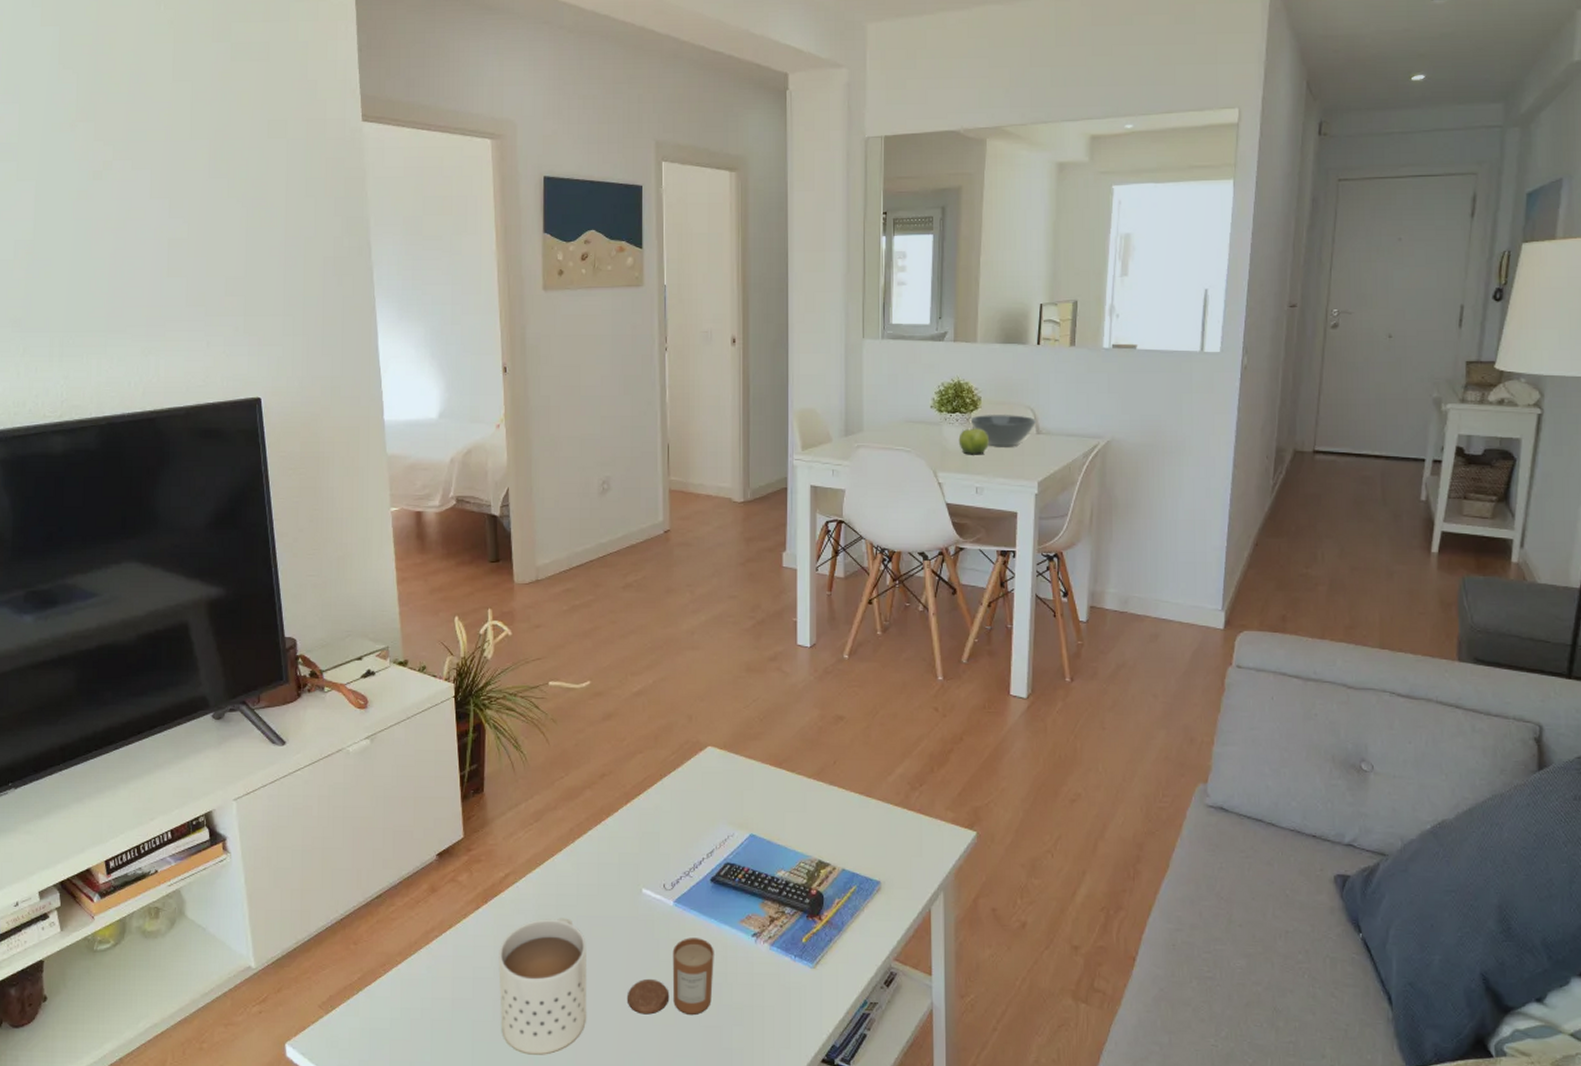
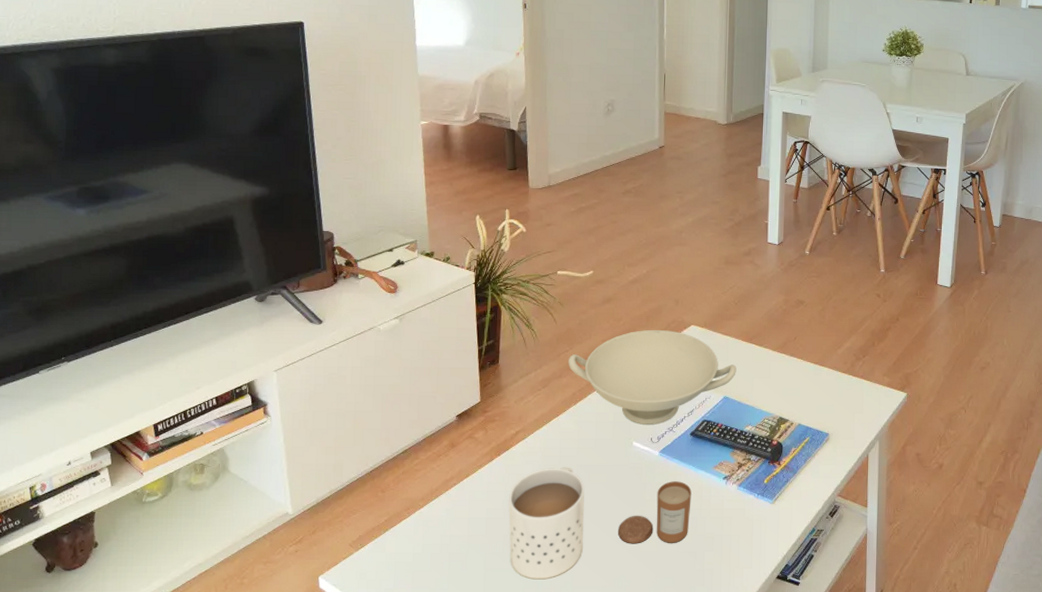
decorative bowl: none [563,751,764,868] -> present [568,329,737,425]
fruit: present [958,427,990,455] -> none [904,68,929,91]
bowl: present [970,415,1037,447] -> none [914,58,967,86]

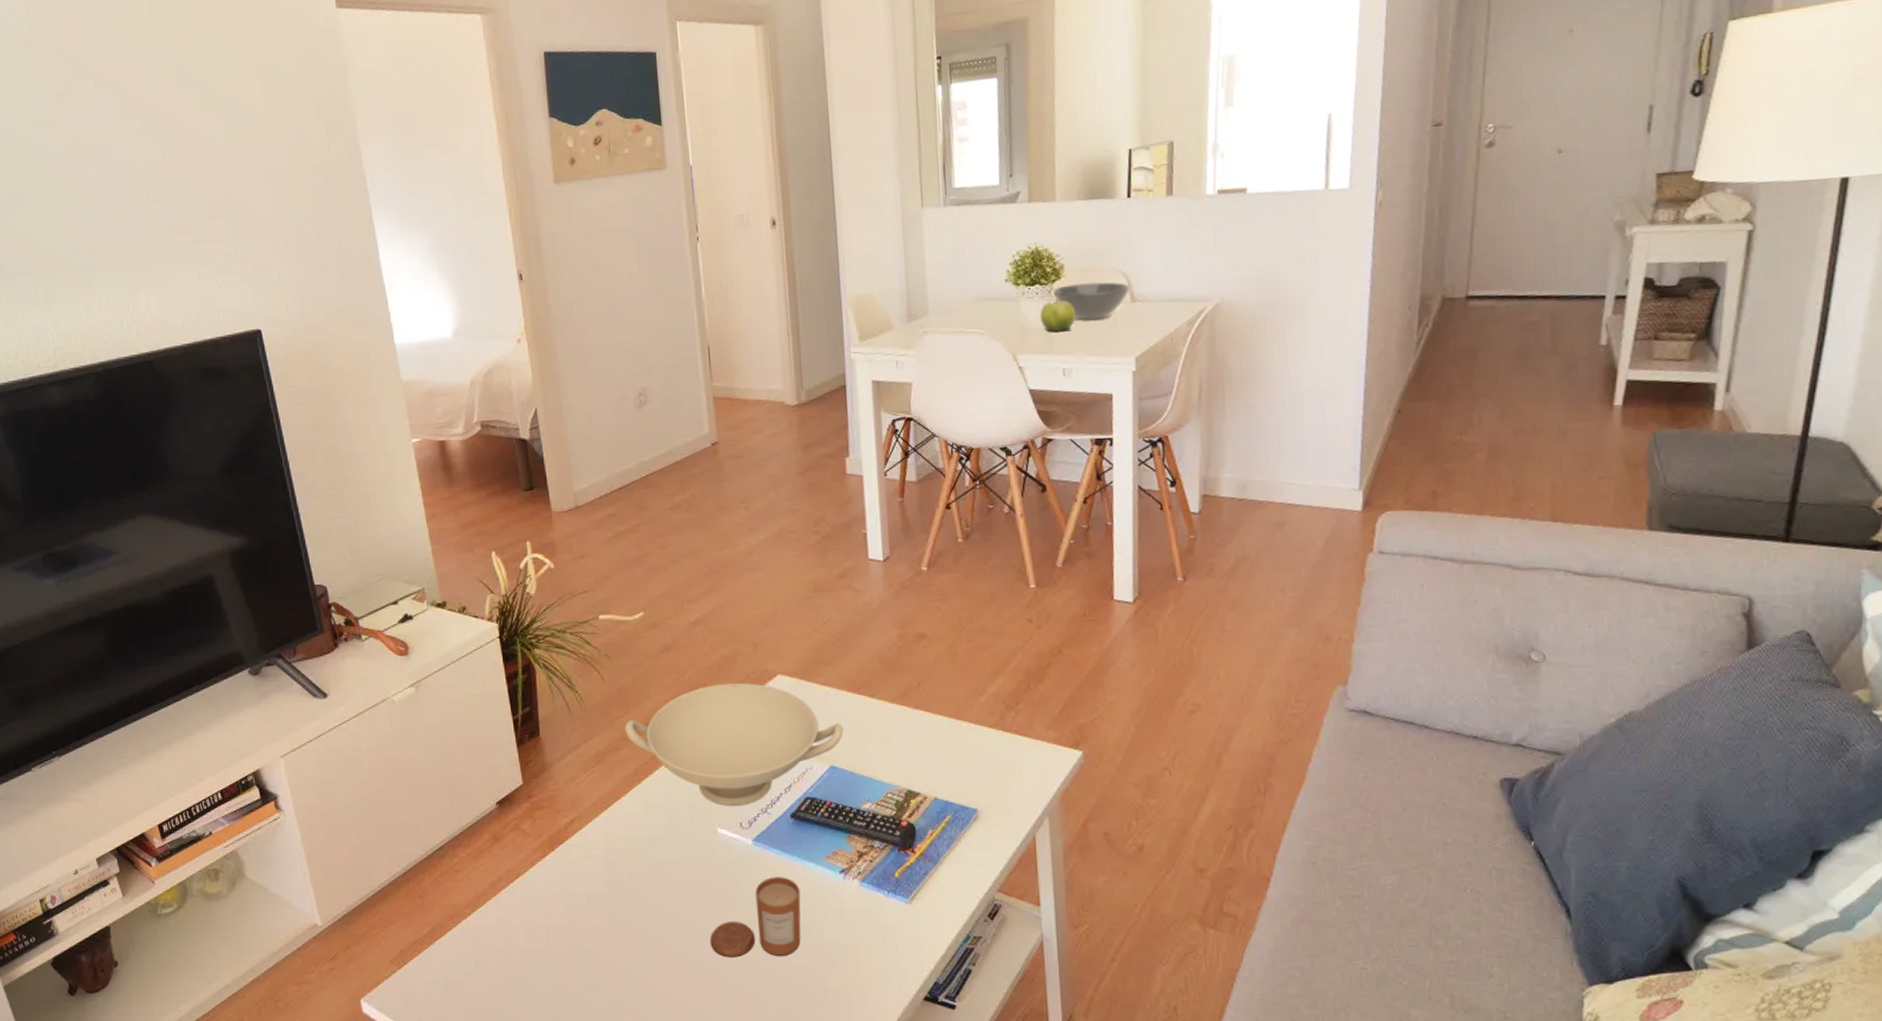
mug: present [508,467,585,580] -> none [570,862,669,1003]
fruit: none [904,68,929,91] -> present [1040,299,1077,333]
bowl: none [914,58,967,86] -> present [1052,282,1131,321]

